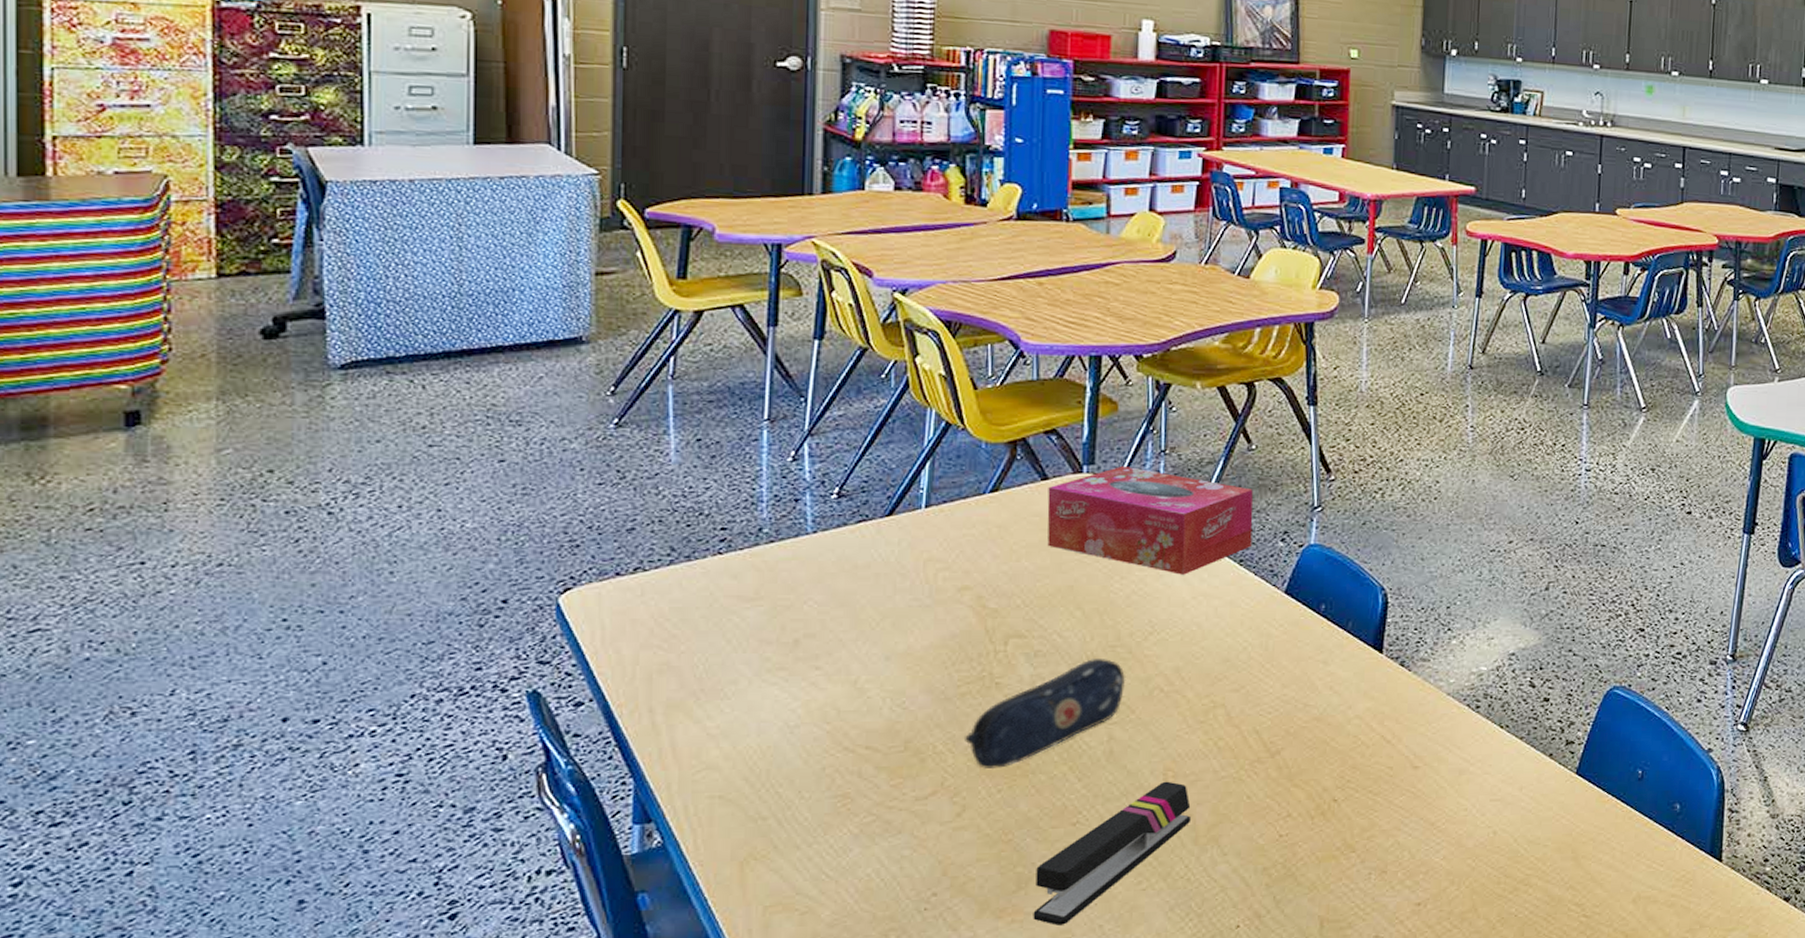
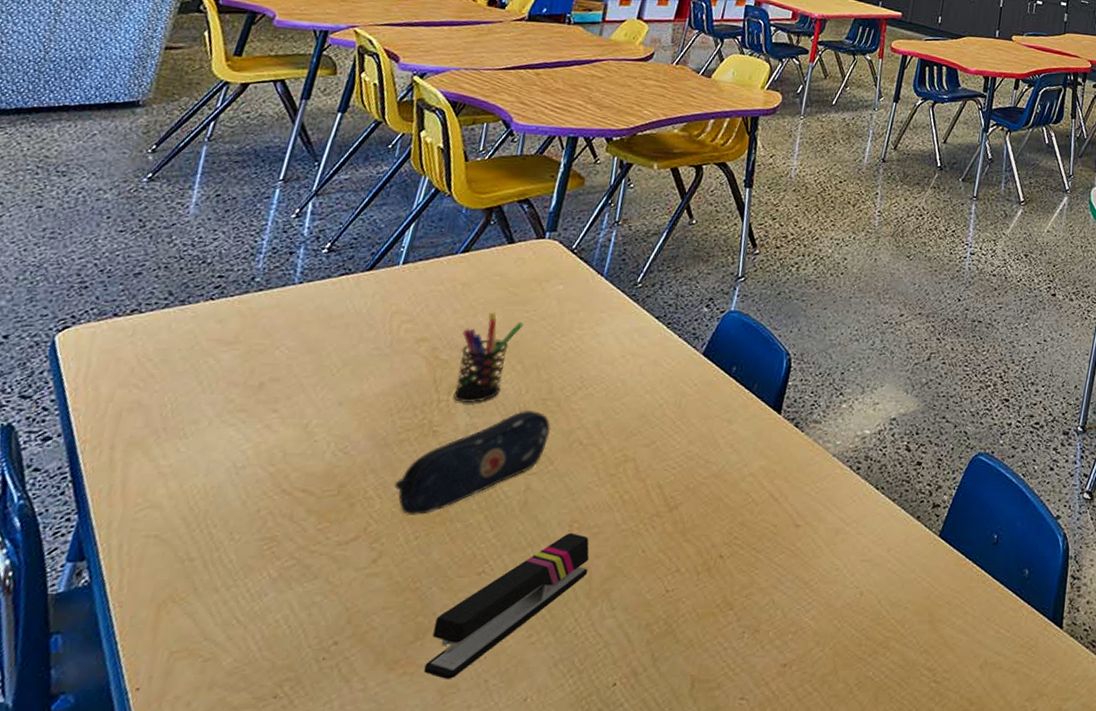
pen holder: none [1008,555,1076,654] -> present [453,312,524,404]
tissue box: present [1047,465,1254,575] -> none [503,233,688,335]

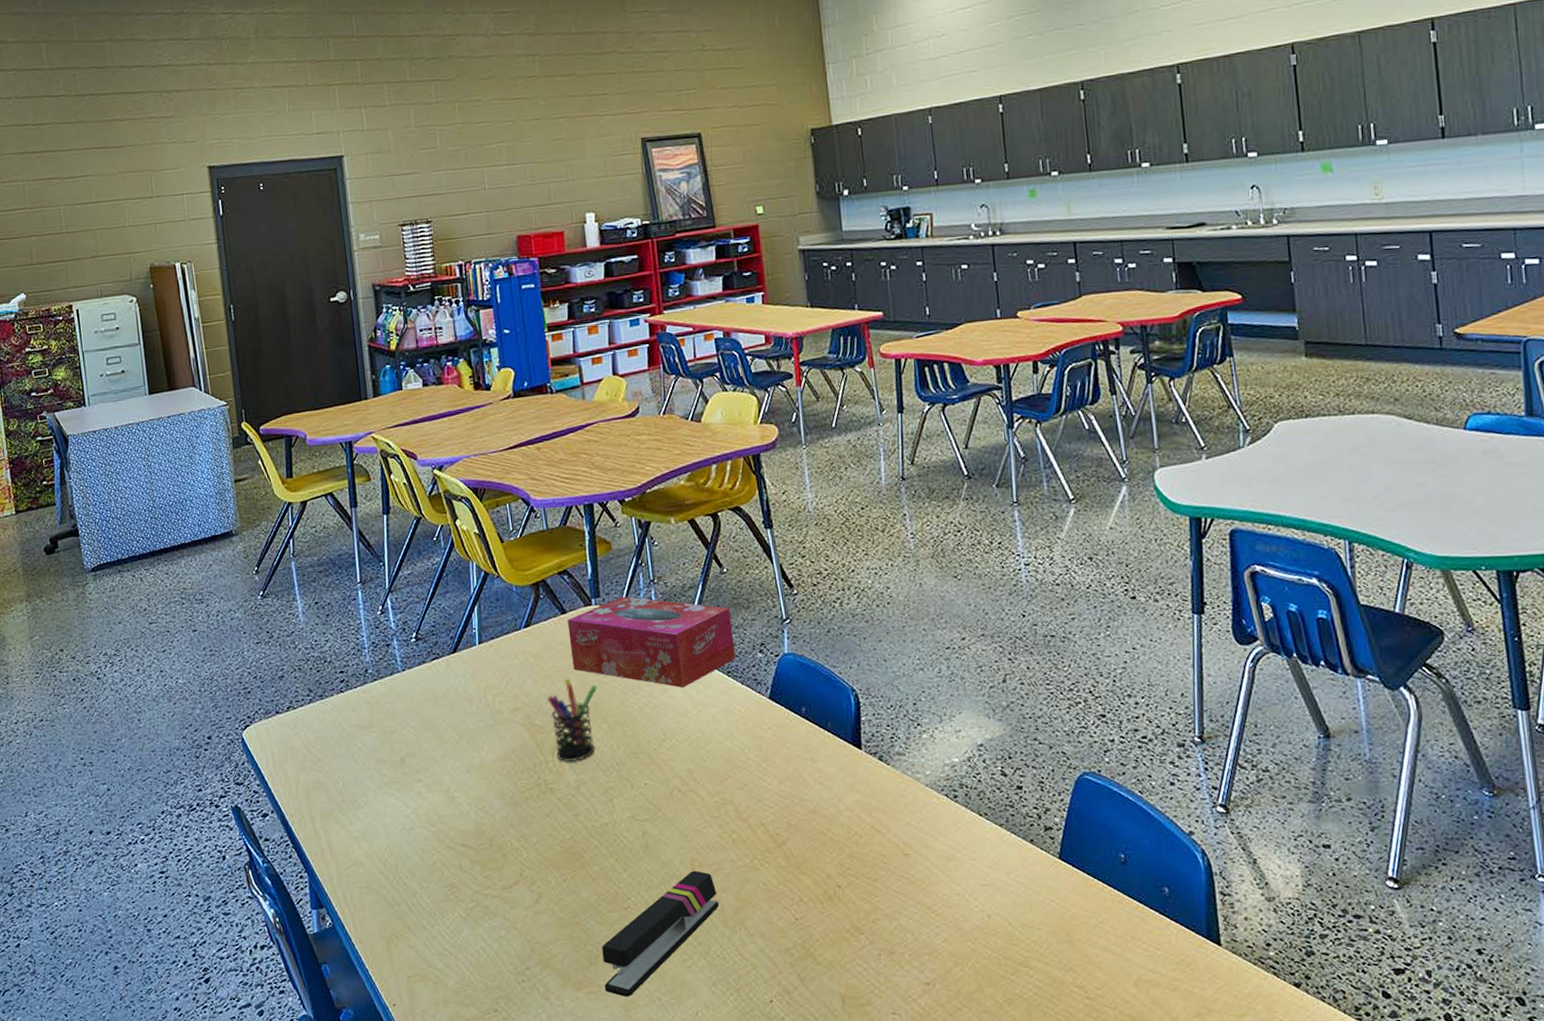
pencil case: present [393,411,552,516] -> none [532,764,650,862]
tissue box: none [503,233,688,335] -> present [567,596,736,688]

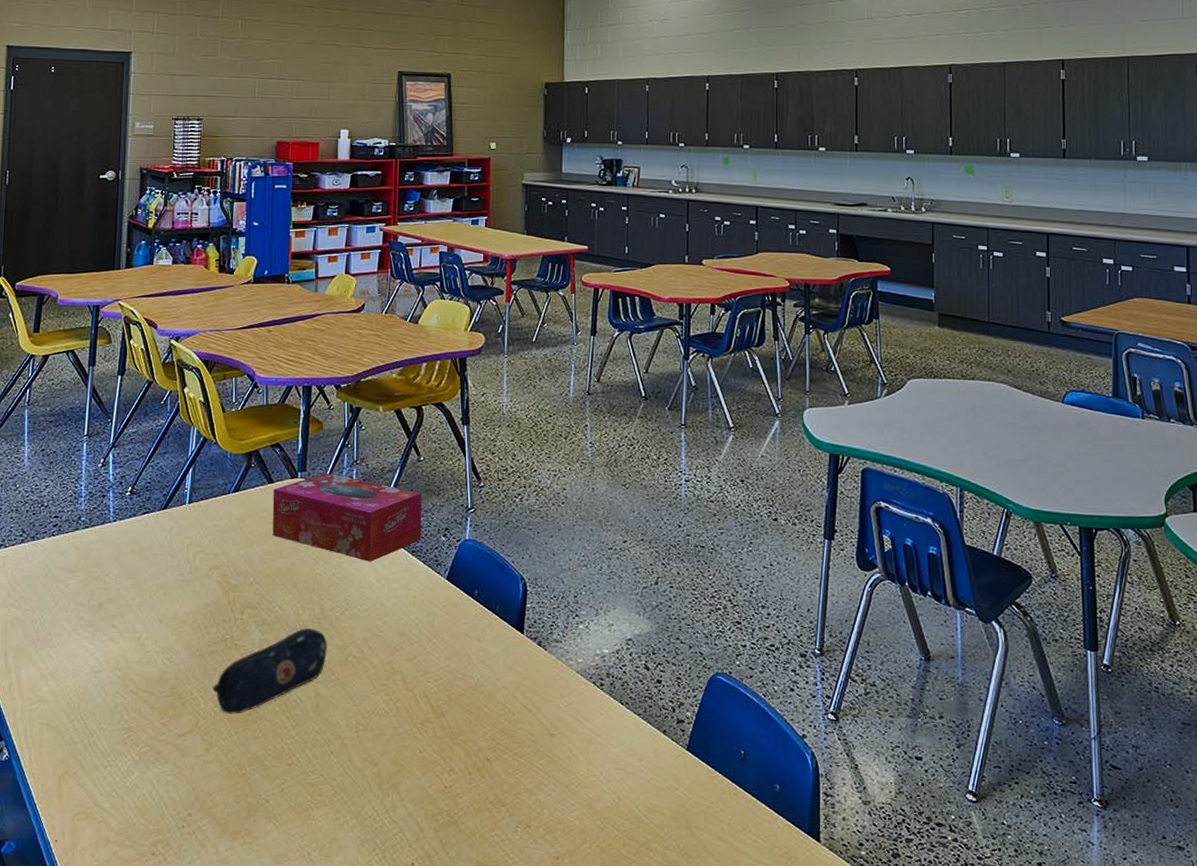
pencil case: none [532,764,650,862] -> present [212,628,328,715]
pen holder: present [547,678,598,763] -> none [245,543,292,622]
stapler: present [602,870,720,997] -> none [259,733,377,850]

